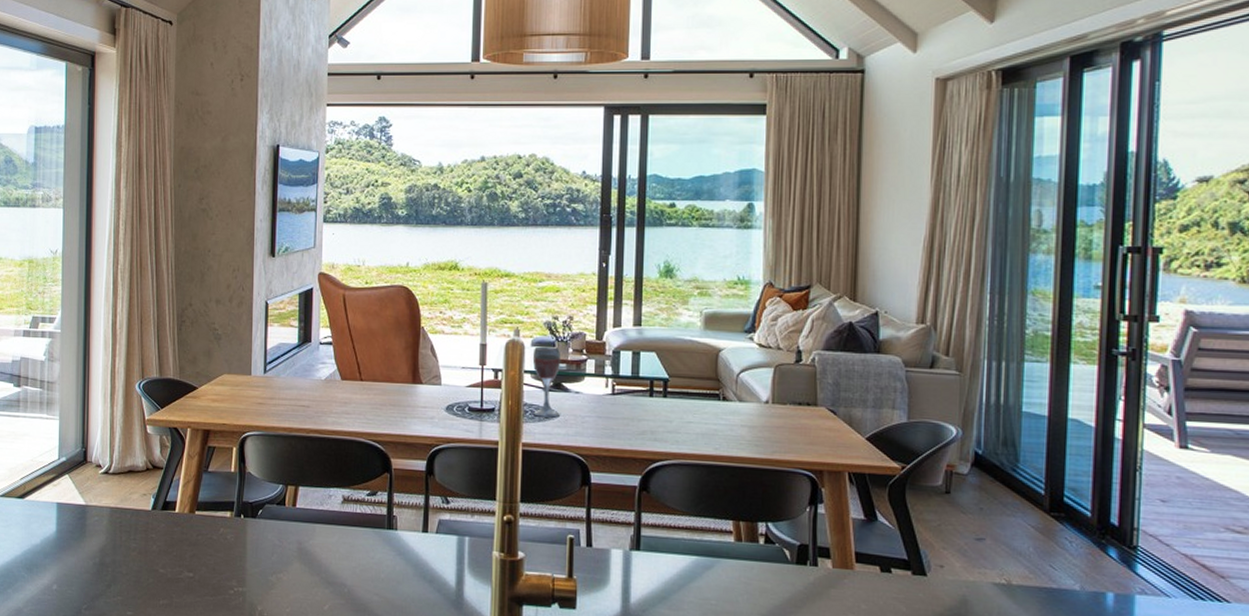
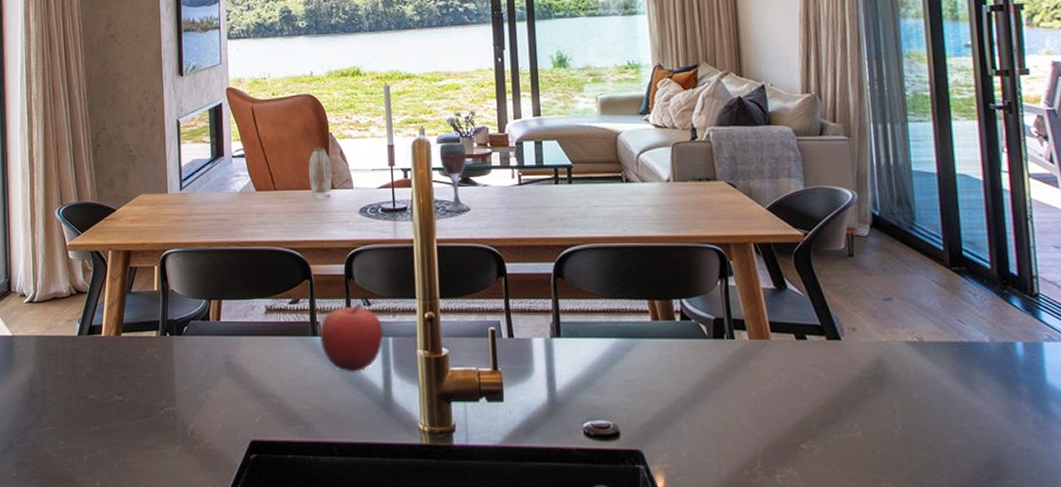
vase: none [396,340,421,395] -> present [308,147,333,200]
fruit: none [396,500,460,568] -> present [320,303,384,372]

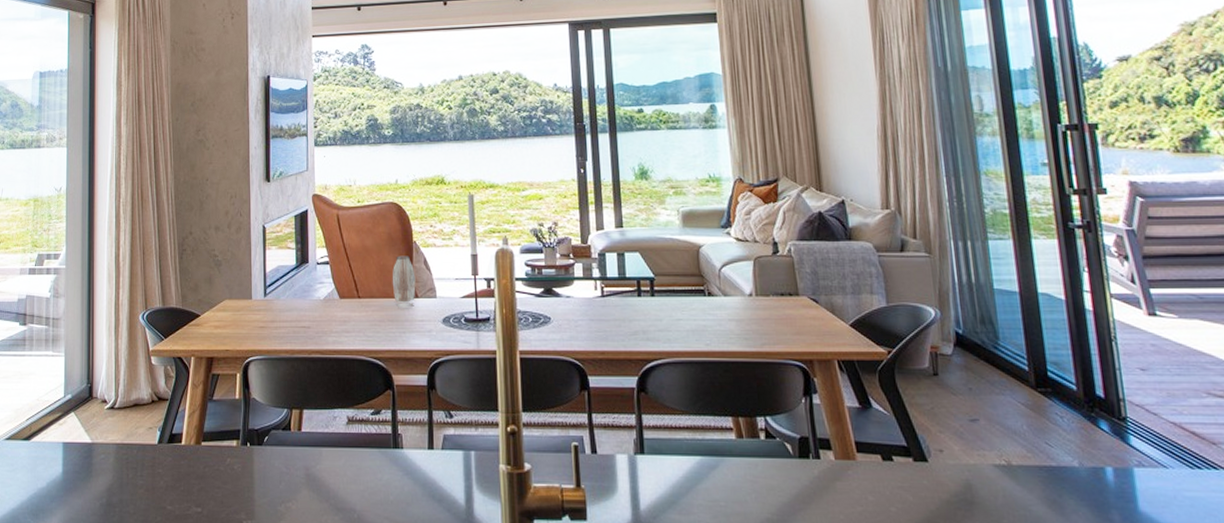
fruit: present [320,303,384,372] -> none [401,415,466,487]
cup: present [439,143,470,212] -> none [522,253,553,323]

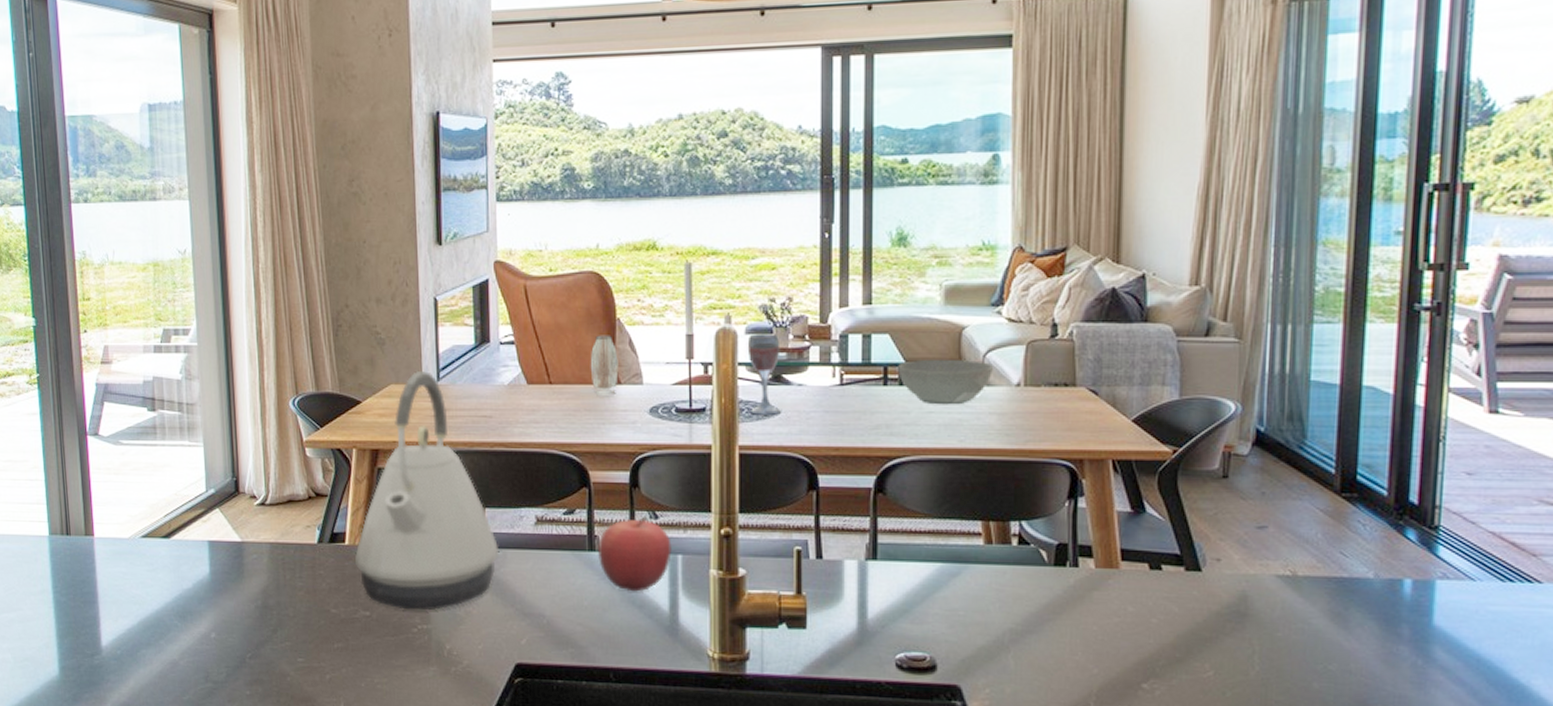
kettle: none [189,287,316,506] -> present [354,370,500,610]
fruit: none [401,415,466,487] -> present [598,516,672,592]
cup: none [522,253,553,323] -> present [747,334,781,415]
bowl: none [649,273,728,313] -> present [898,359,993,405]

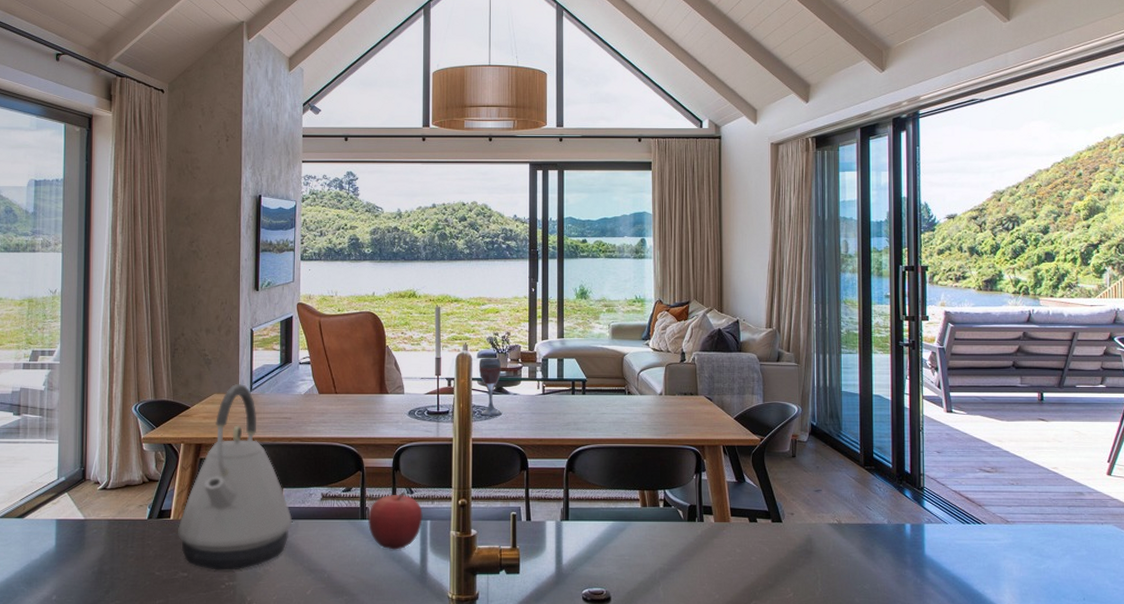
vase: present [590,335,619,397] -> none [366,358,387,403]
bowl: present [898,359,993,405] -> none [582,376,644,408]

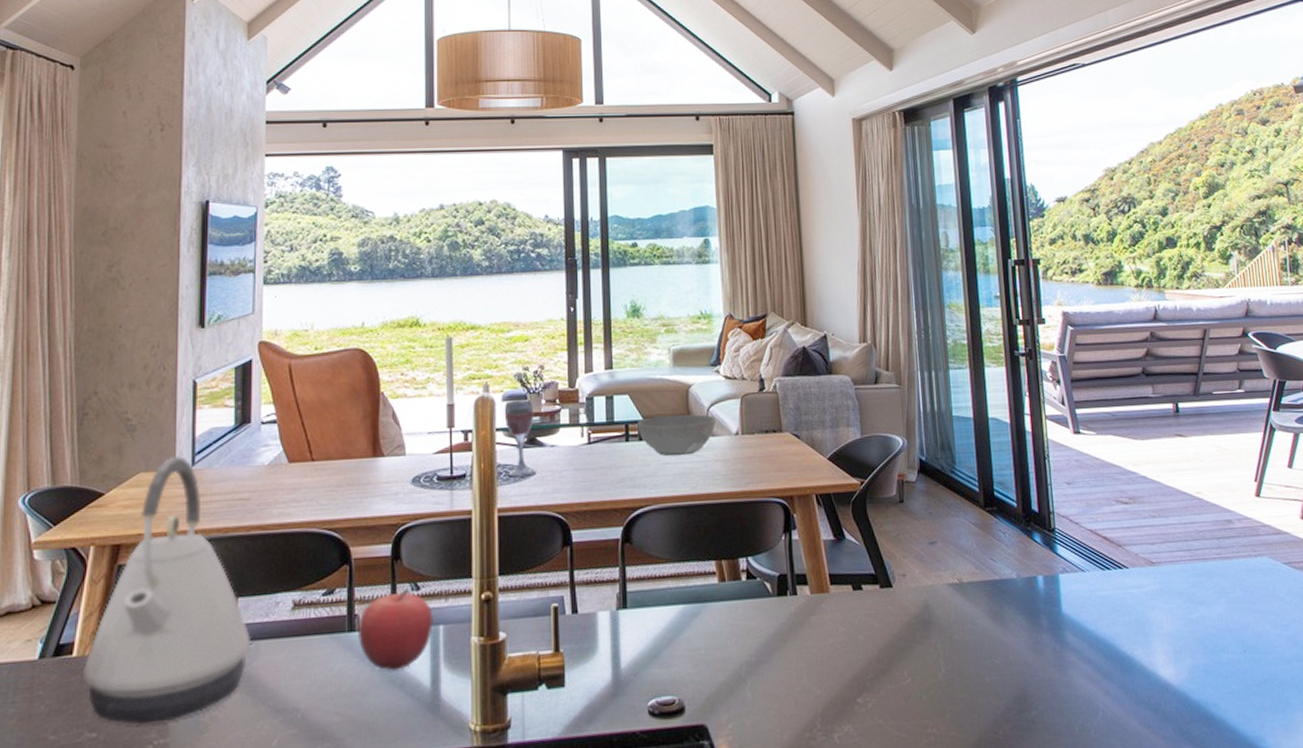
bowl: none [582,376,644,408] -> present [637,414,716,457]

